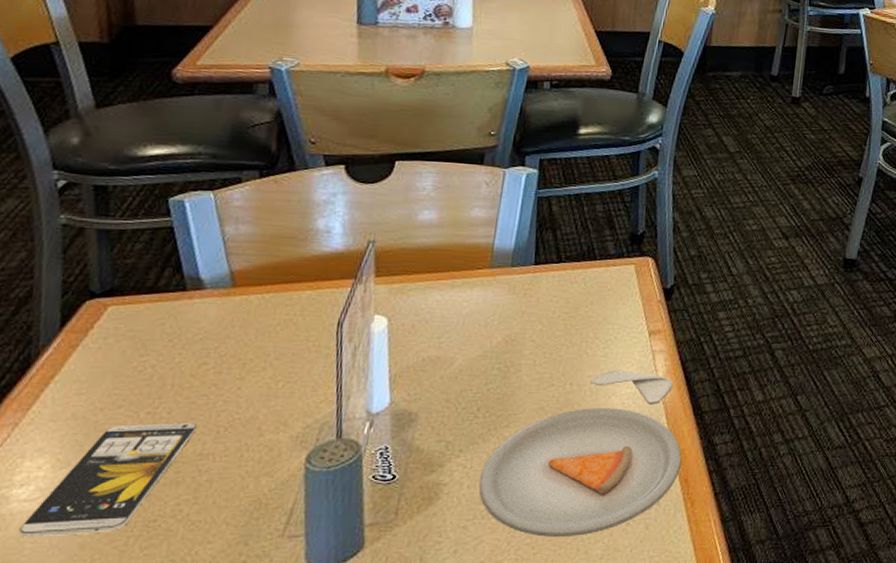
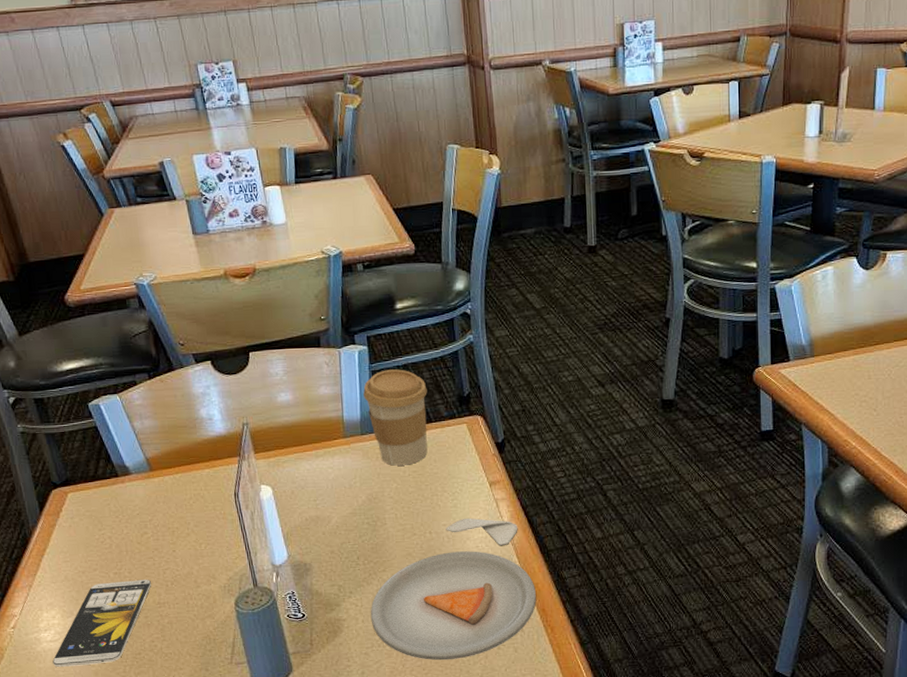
coffee cup: none [523,197,598,305] -> present [363,369,428,466]

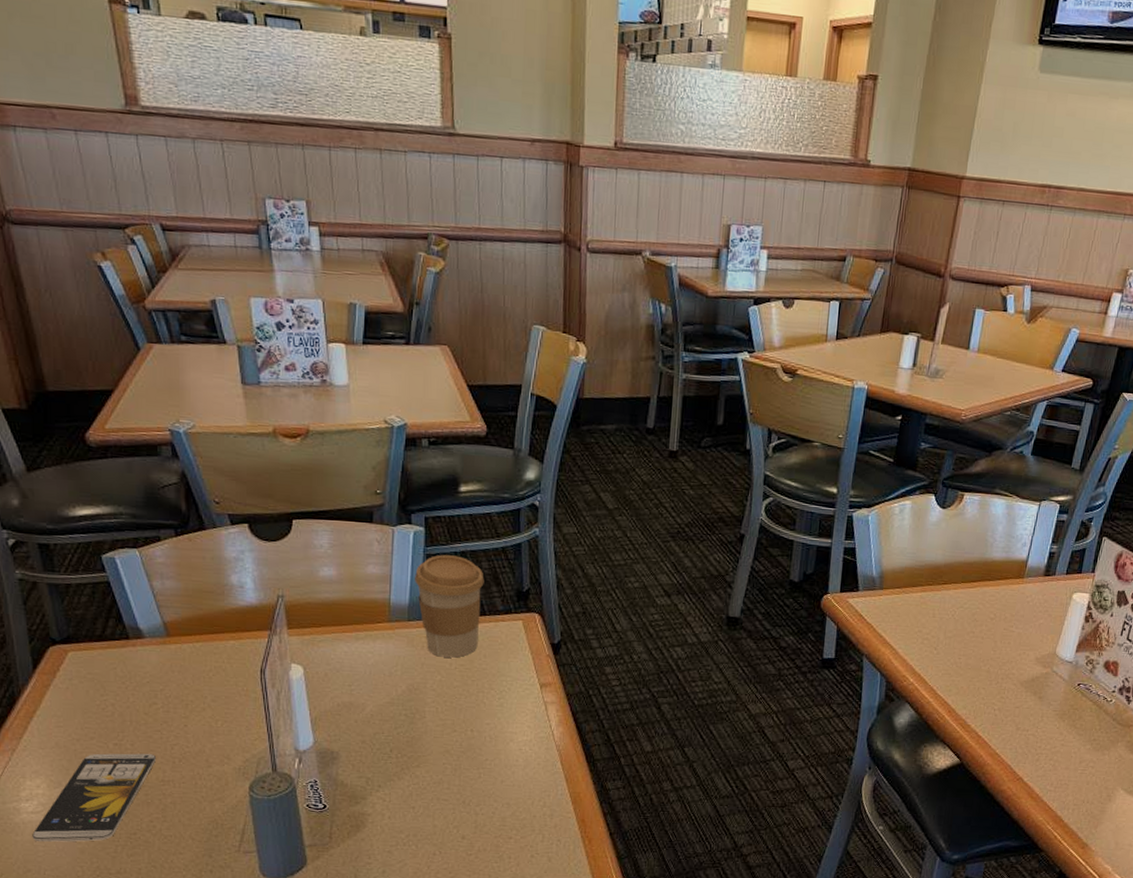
dinner plate: present [370,518,536,661] -> none [398,718,577,865]

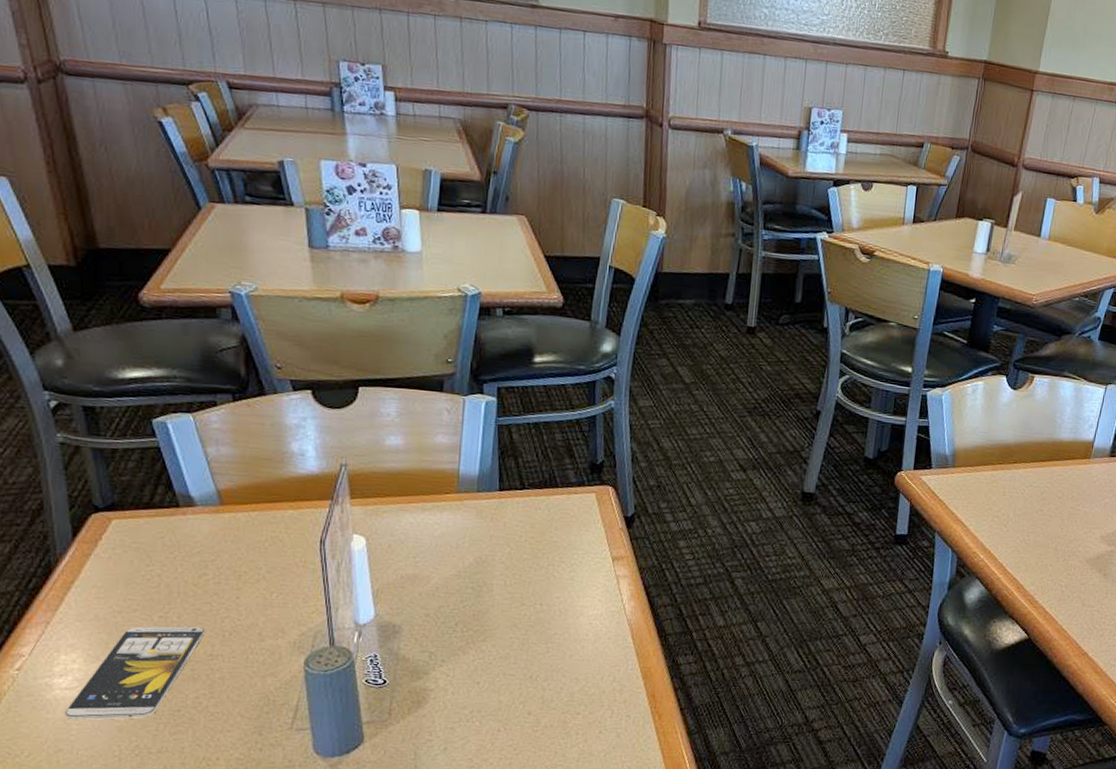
coffee cup: present [415,555,484,658] -> none [485,425,558,530]

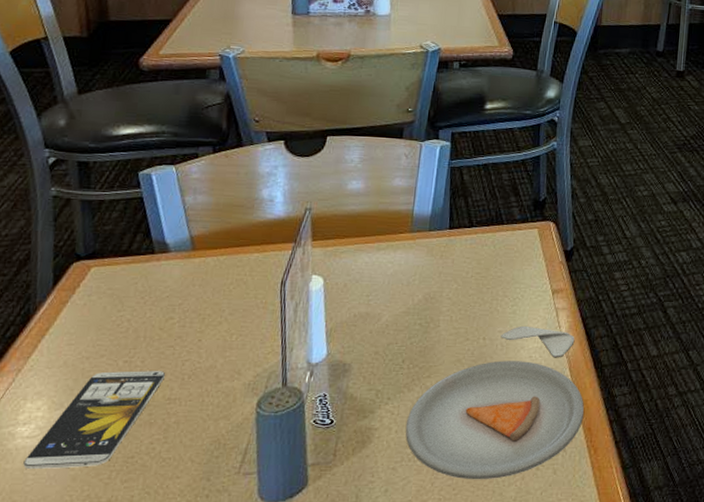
dinner plate: none [462,592,648,742] -> present [405,325,584,480]

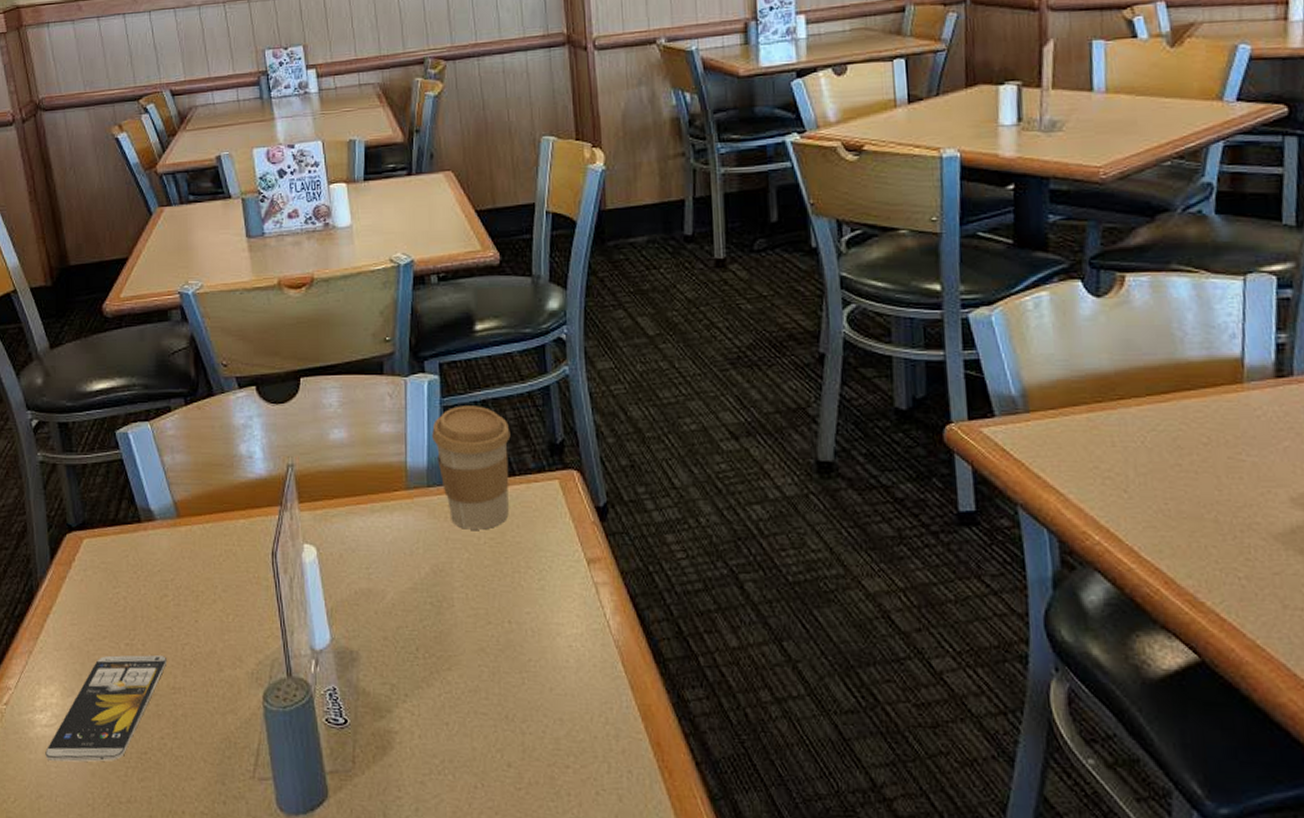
dinner plate: present [405,325,584,480] -> none [429,605,648,804]
coffee cup: none [438,167,504,266] -> present [432,406,511,530]

